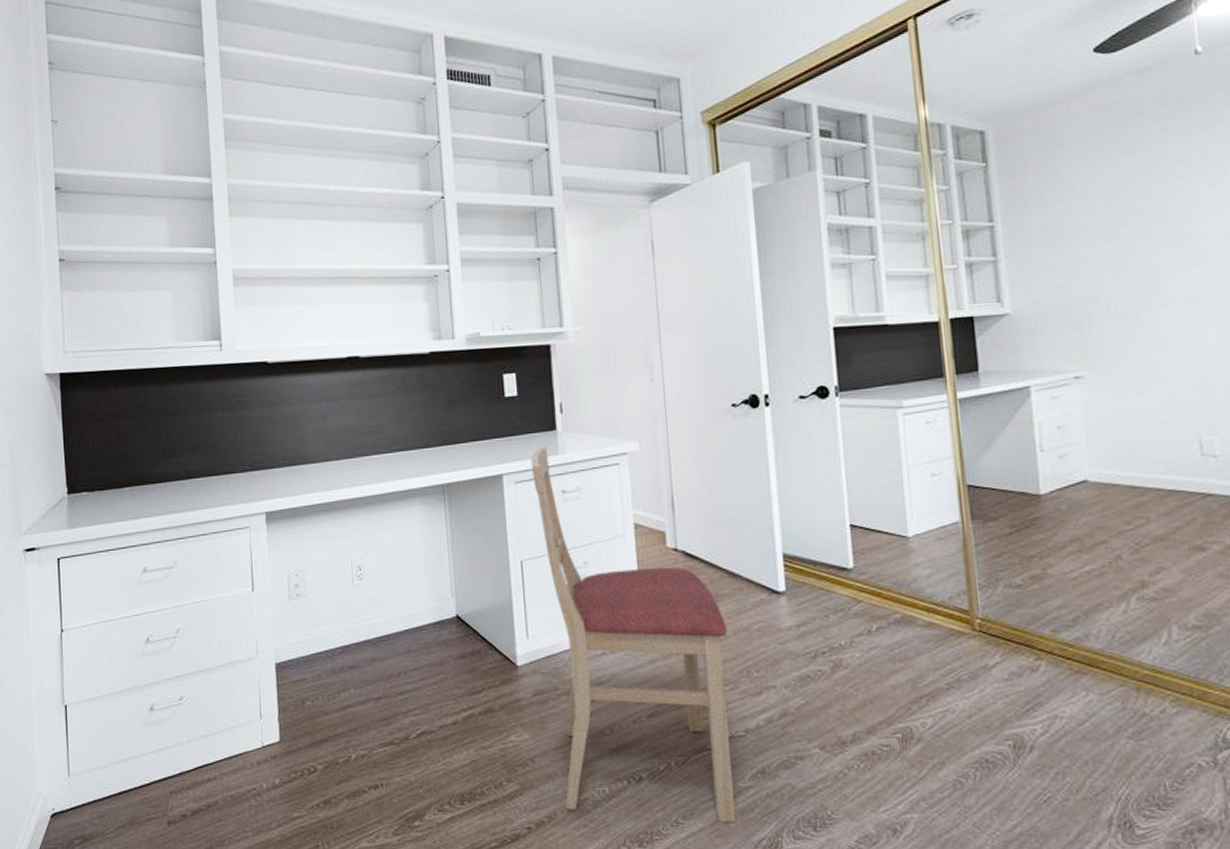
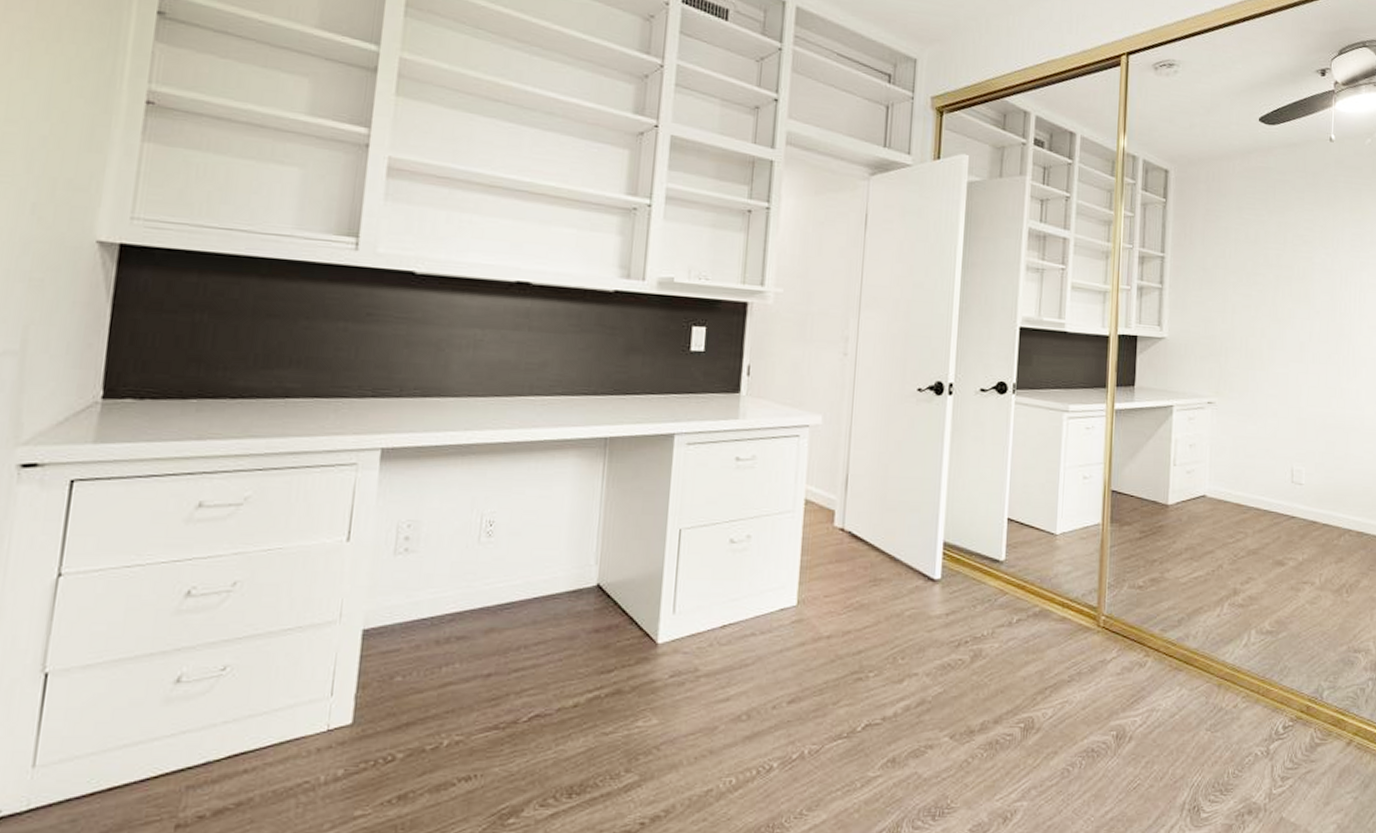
chair: present [530,446,737,822] -> none [687,408,880,813]

